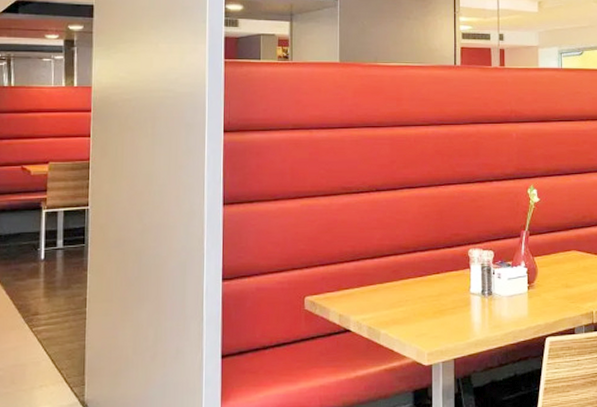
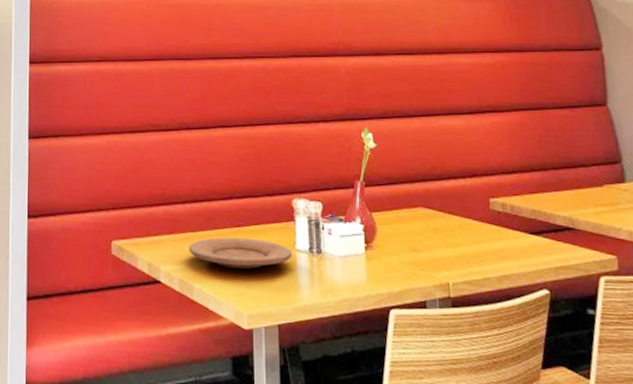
plate: none [376,285,467,313] -> present [188,237,292,269]

